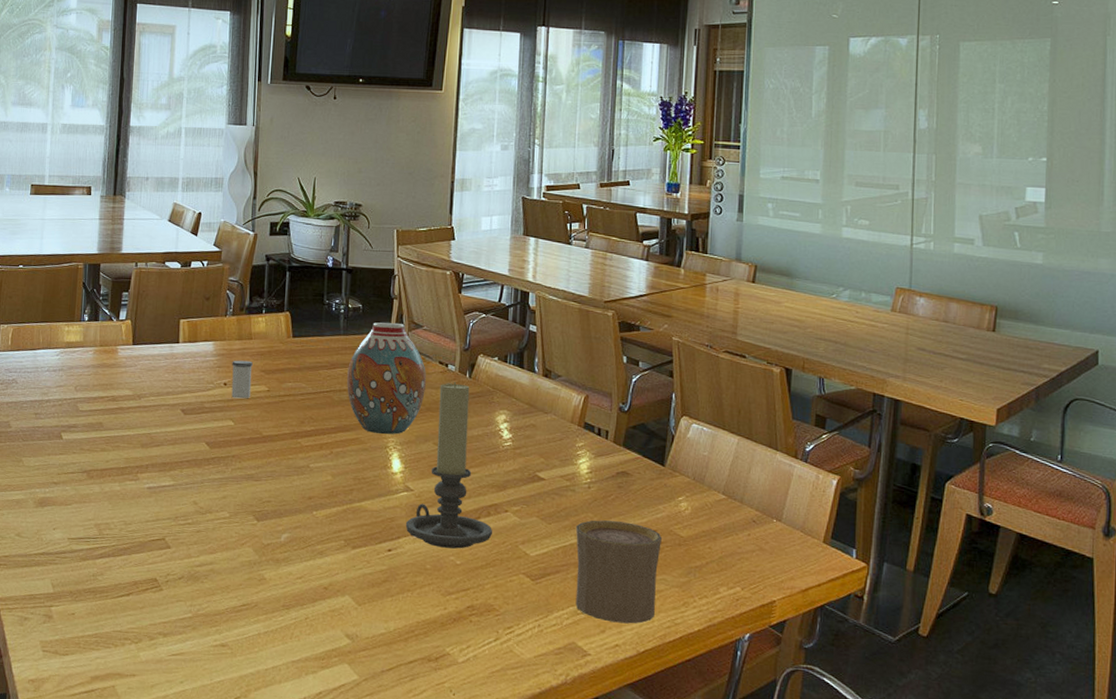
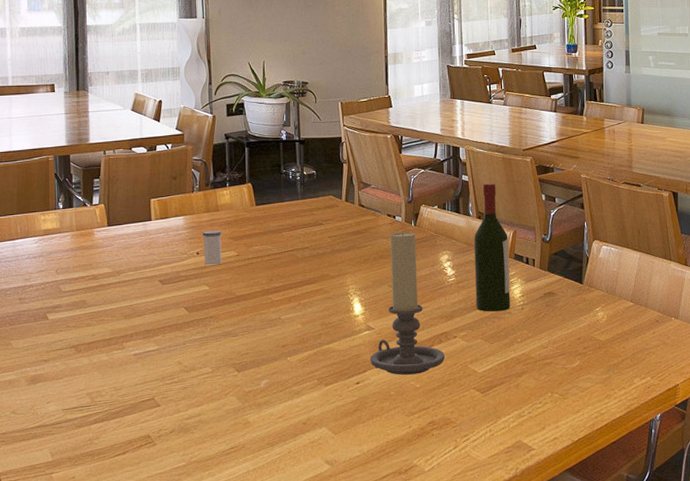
vase: present [347,322,426,434] -> none [308,185,377,283]
wine bottle: none [534,336,579,488] -> present [474,183,510,312]
cup: present [575,520,662,624] -> none [514,334,585,420]

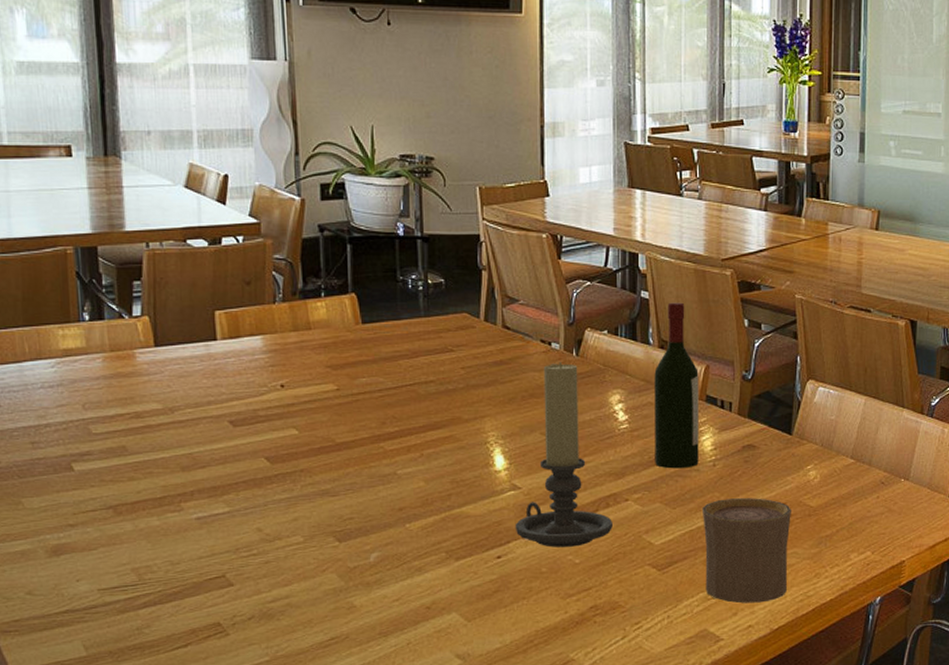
salt shaker: present [202,230,222,265] -> none [288,355,316,402]
cup: none [514,334,585,420] -> present [701,498,791,604]

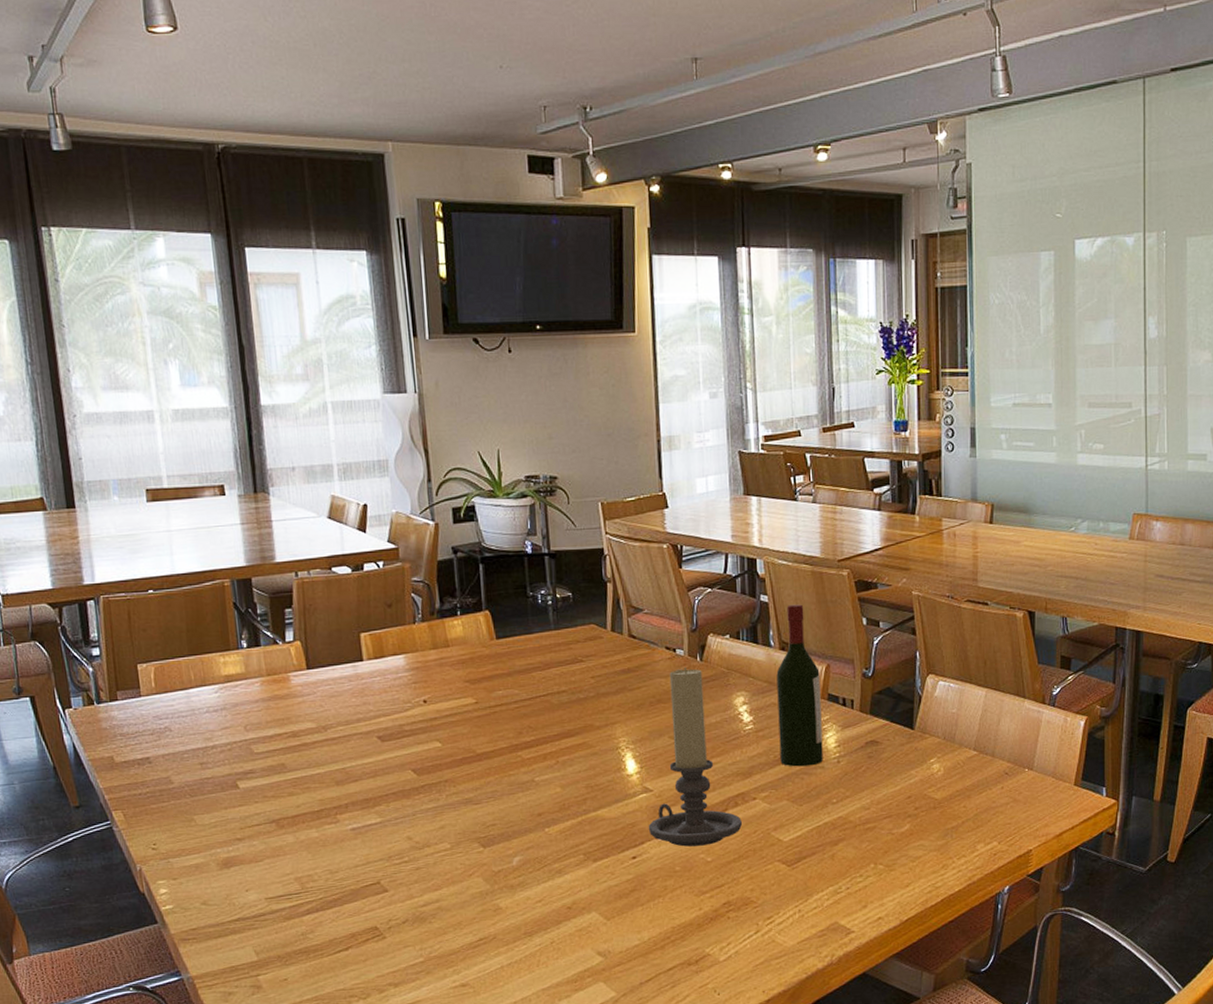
cup: present [701,498,791,604] -> none [828,792,917,896]

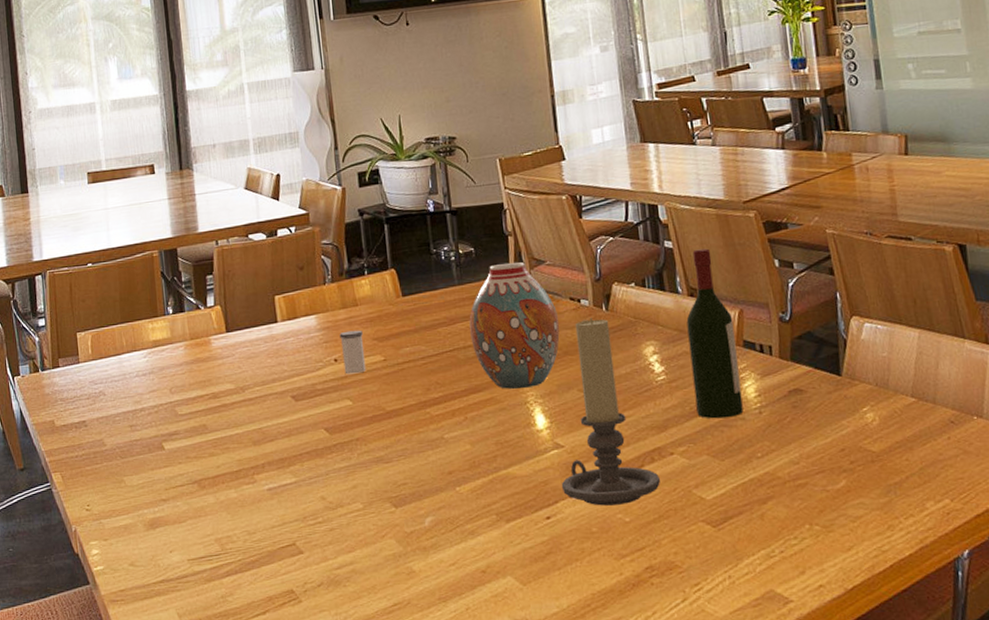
salt shaker: none [429,671,457,716] -> present [339,330,366,375]
vase: none [564,610,654,735] -> present [469,262,560,389]

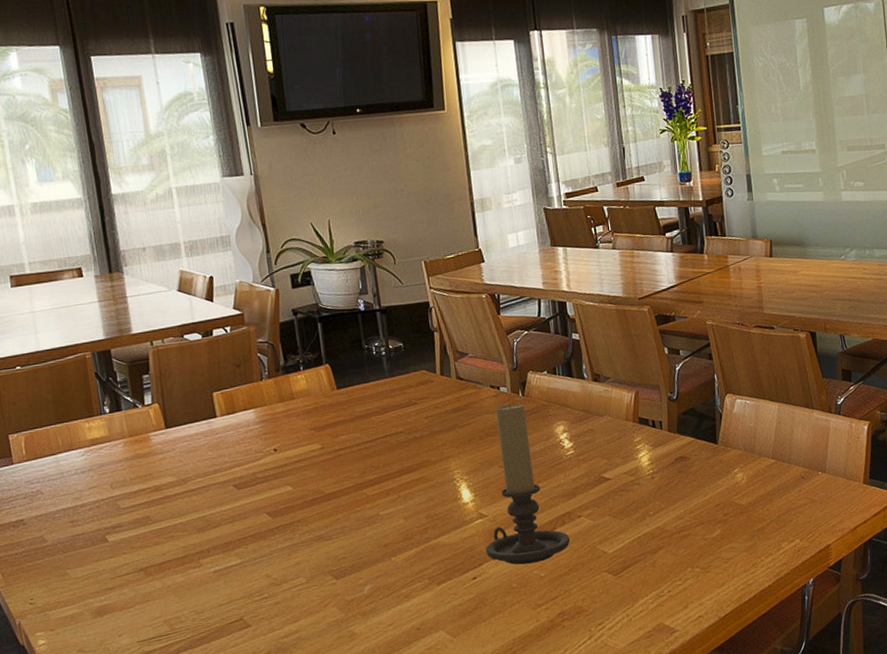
salt shaker: present [339,330,366,375] -> none [278,421,305,463]
vase: present [469,262,560,389] -> none [400,355,482,469]
wine bottle: present [686,248,744,419] -> none [591,339,639,485]

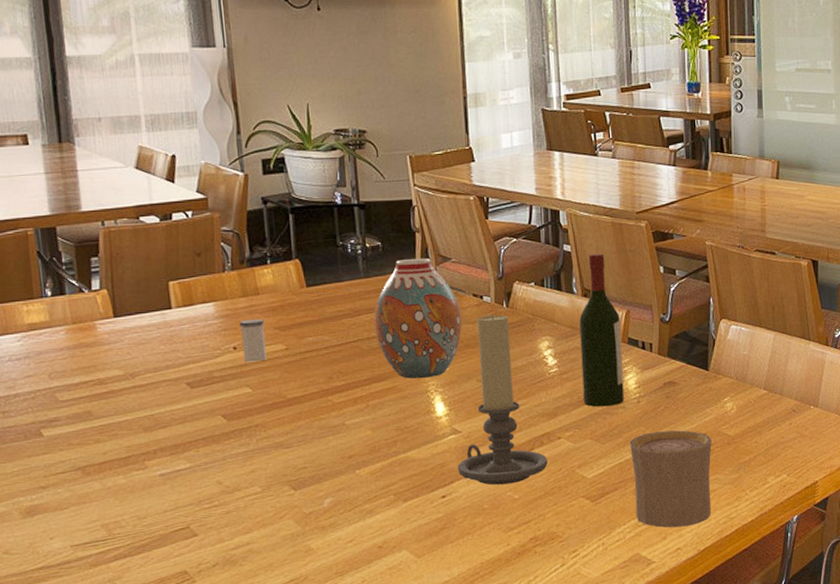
salt shaker: none [278,421,305,463] -> present [239,318,267,362]
vase: none [400,355,482,469] -> present [374,258,462,379]
wine bottle: none [591,339,639,485] -> present [579,253,624,407]
cup: none [646,502,729,598] -> present [629,430,712,528]

